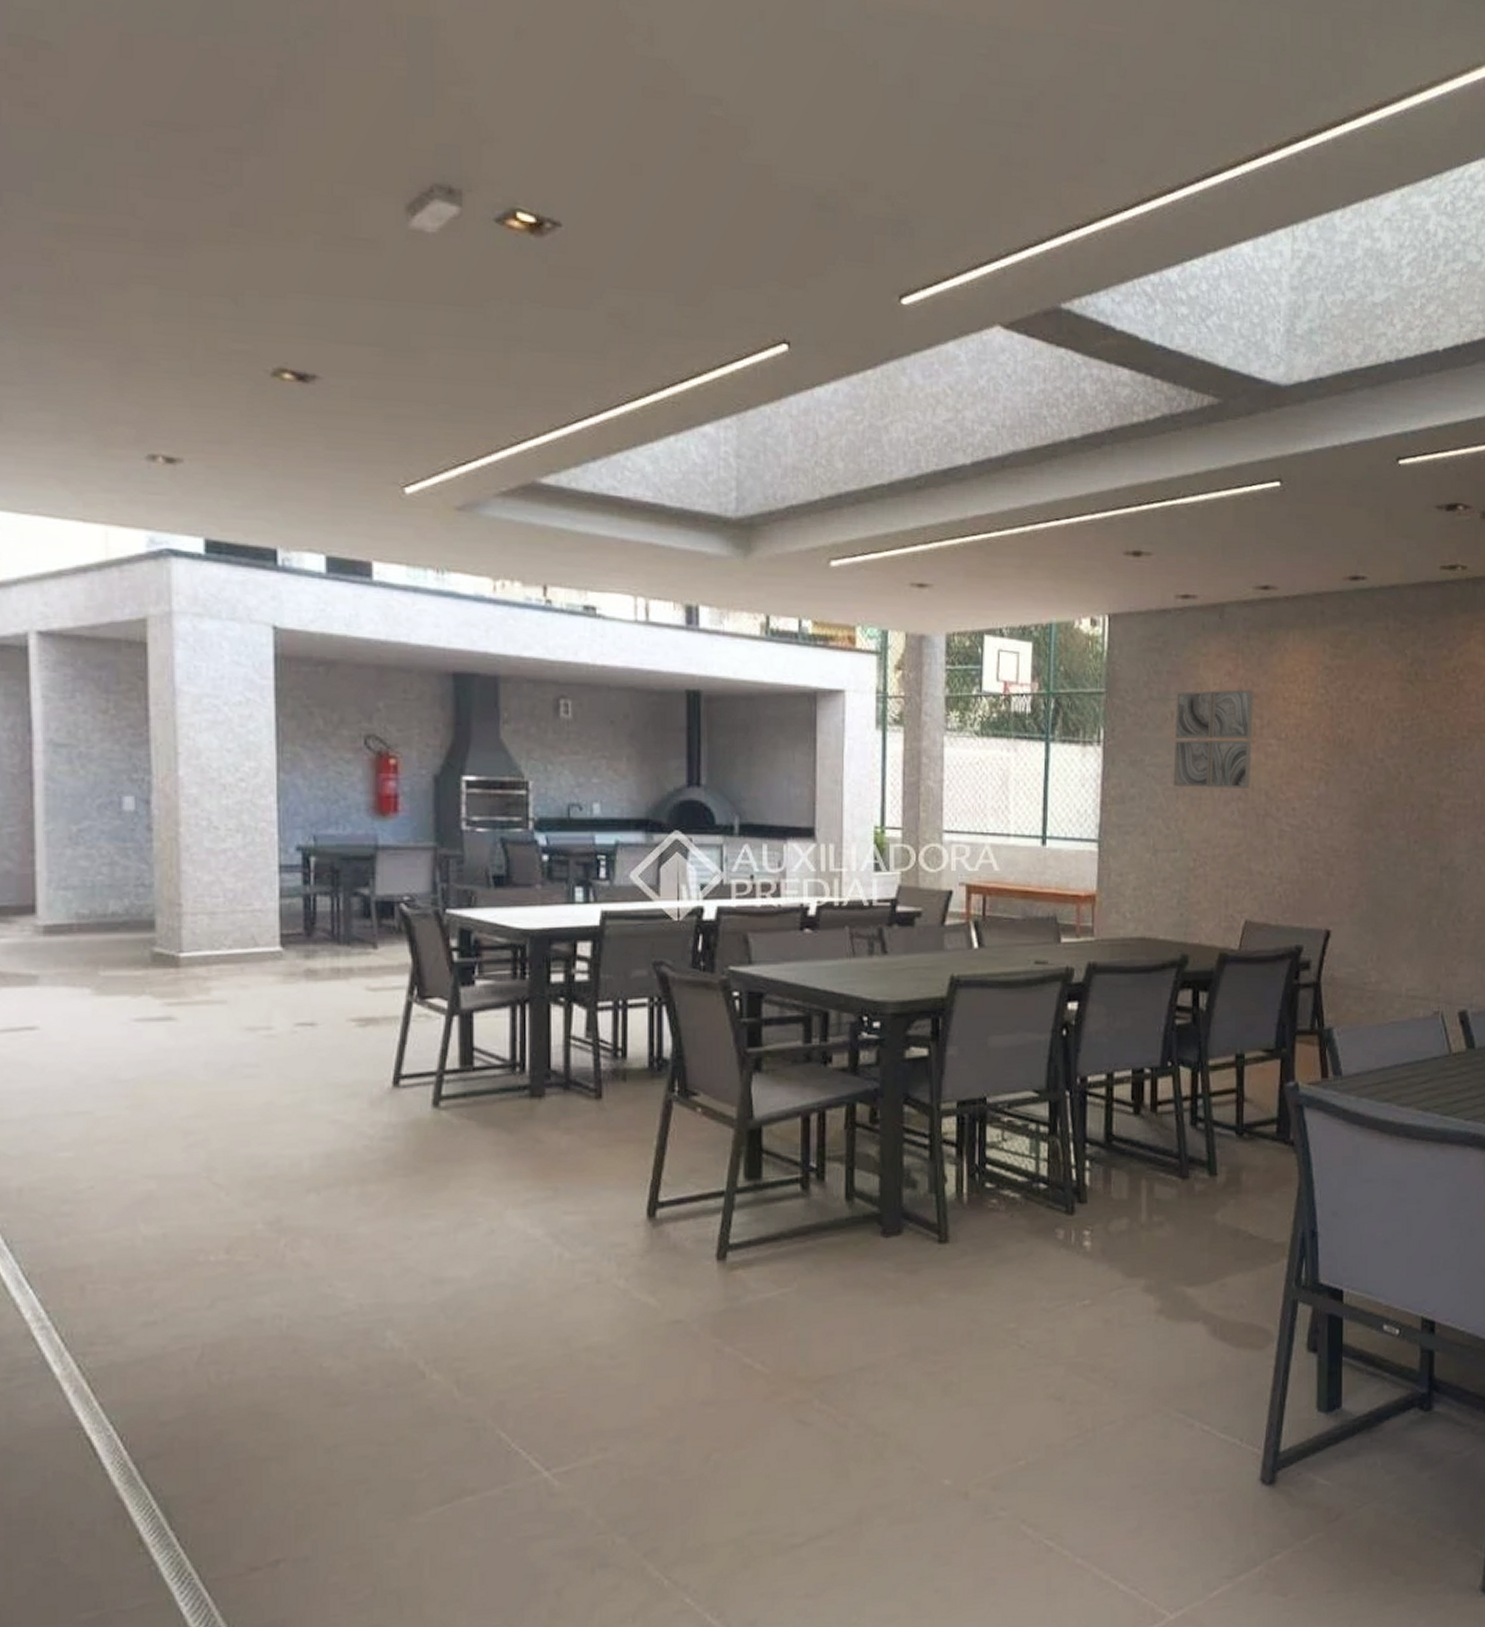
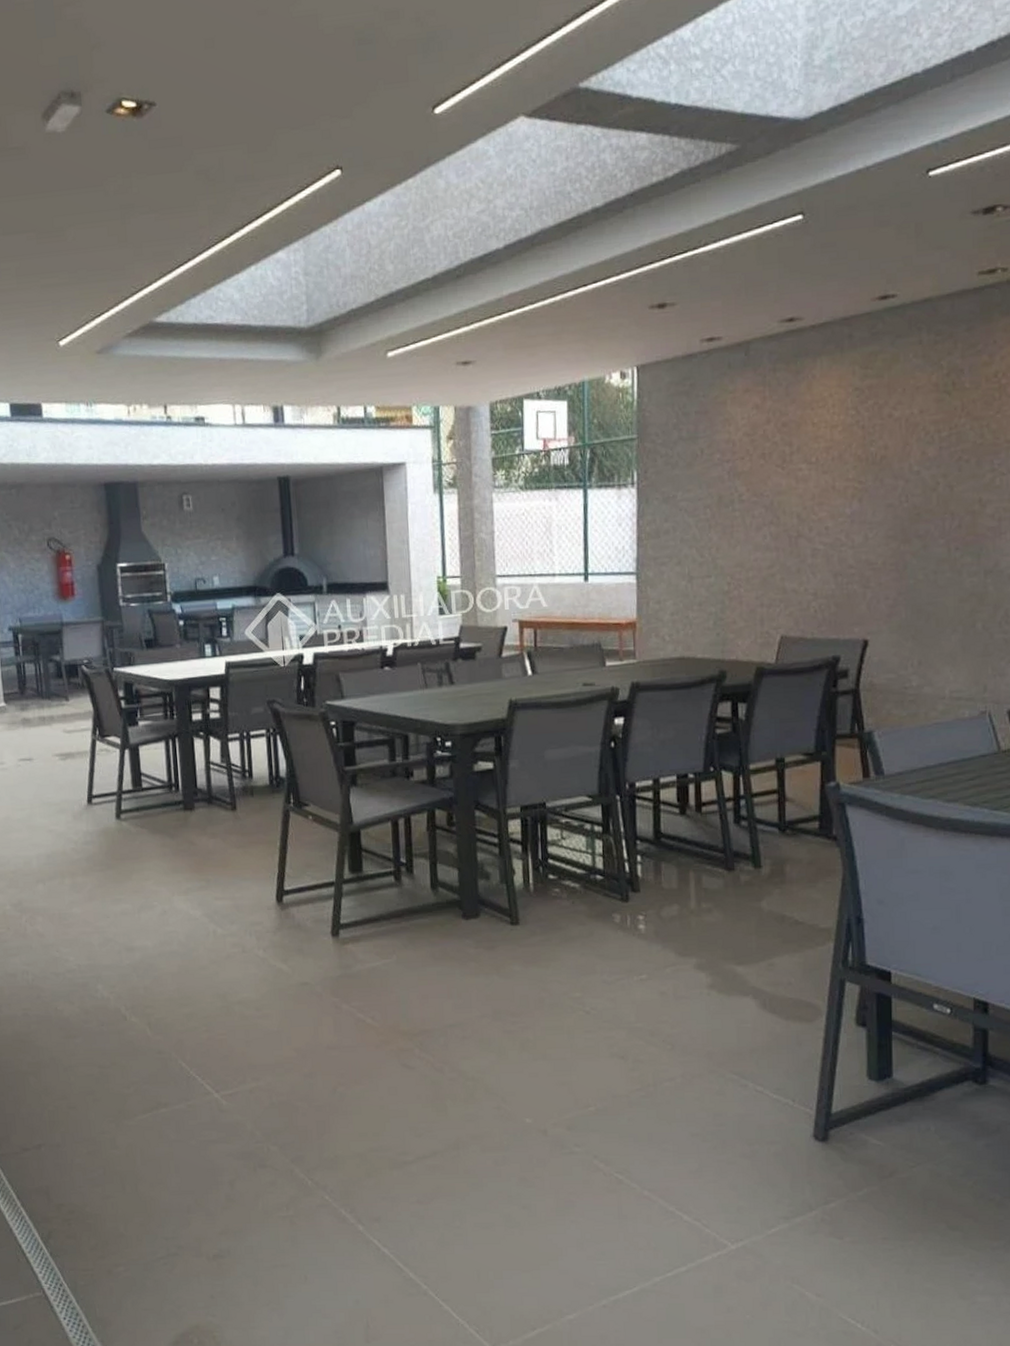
wall art: present [1173,689,1254,789] -> none [705,419,783,518]

